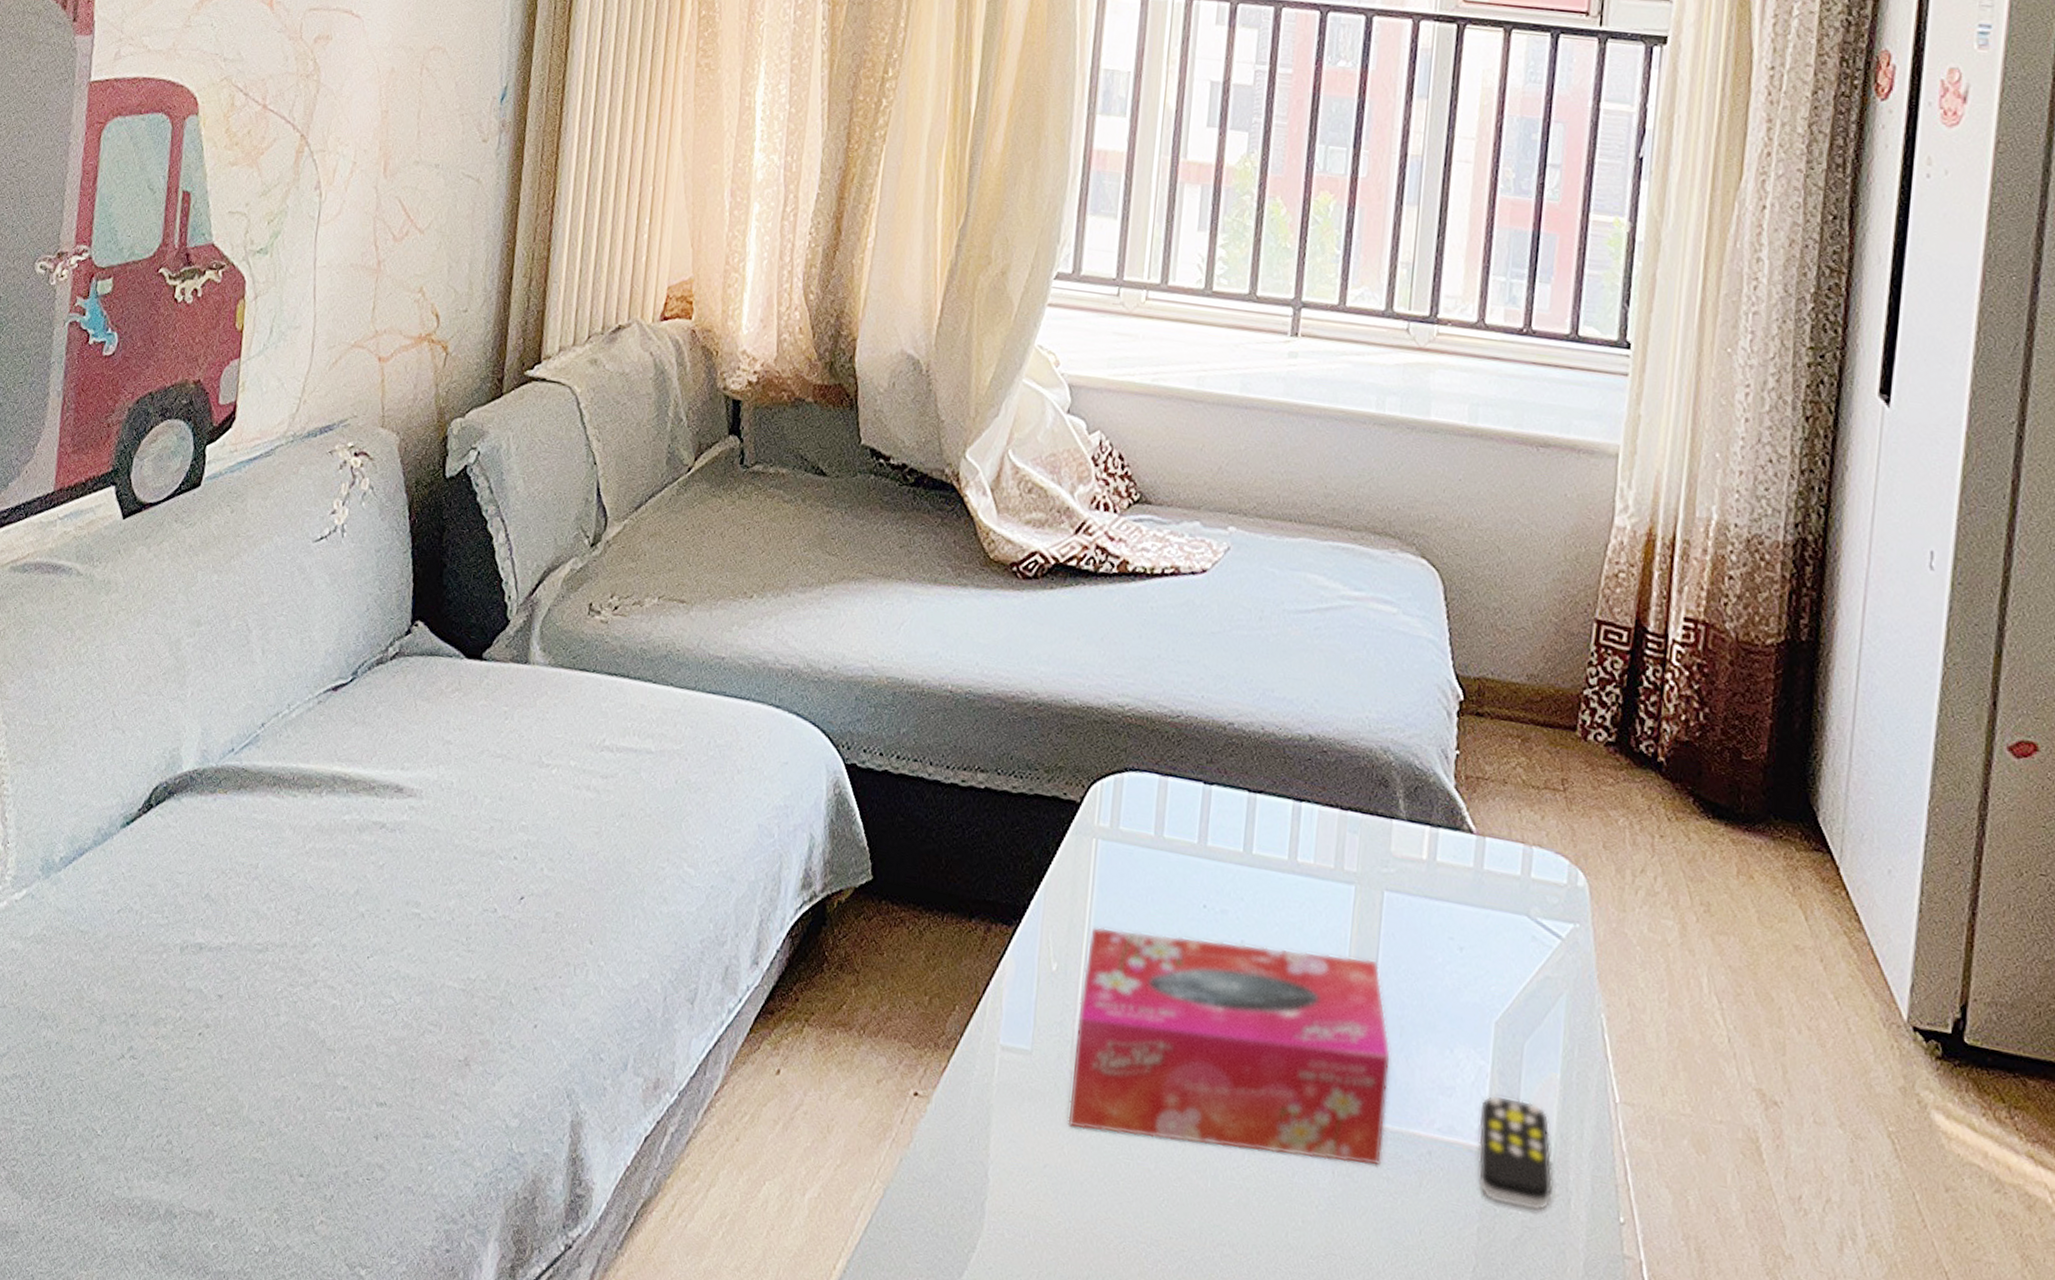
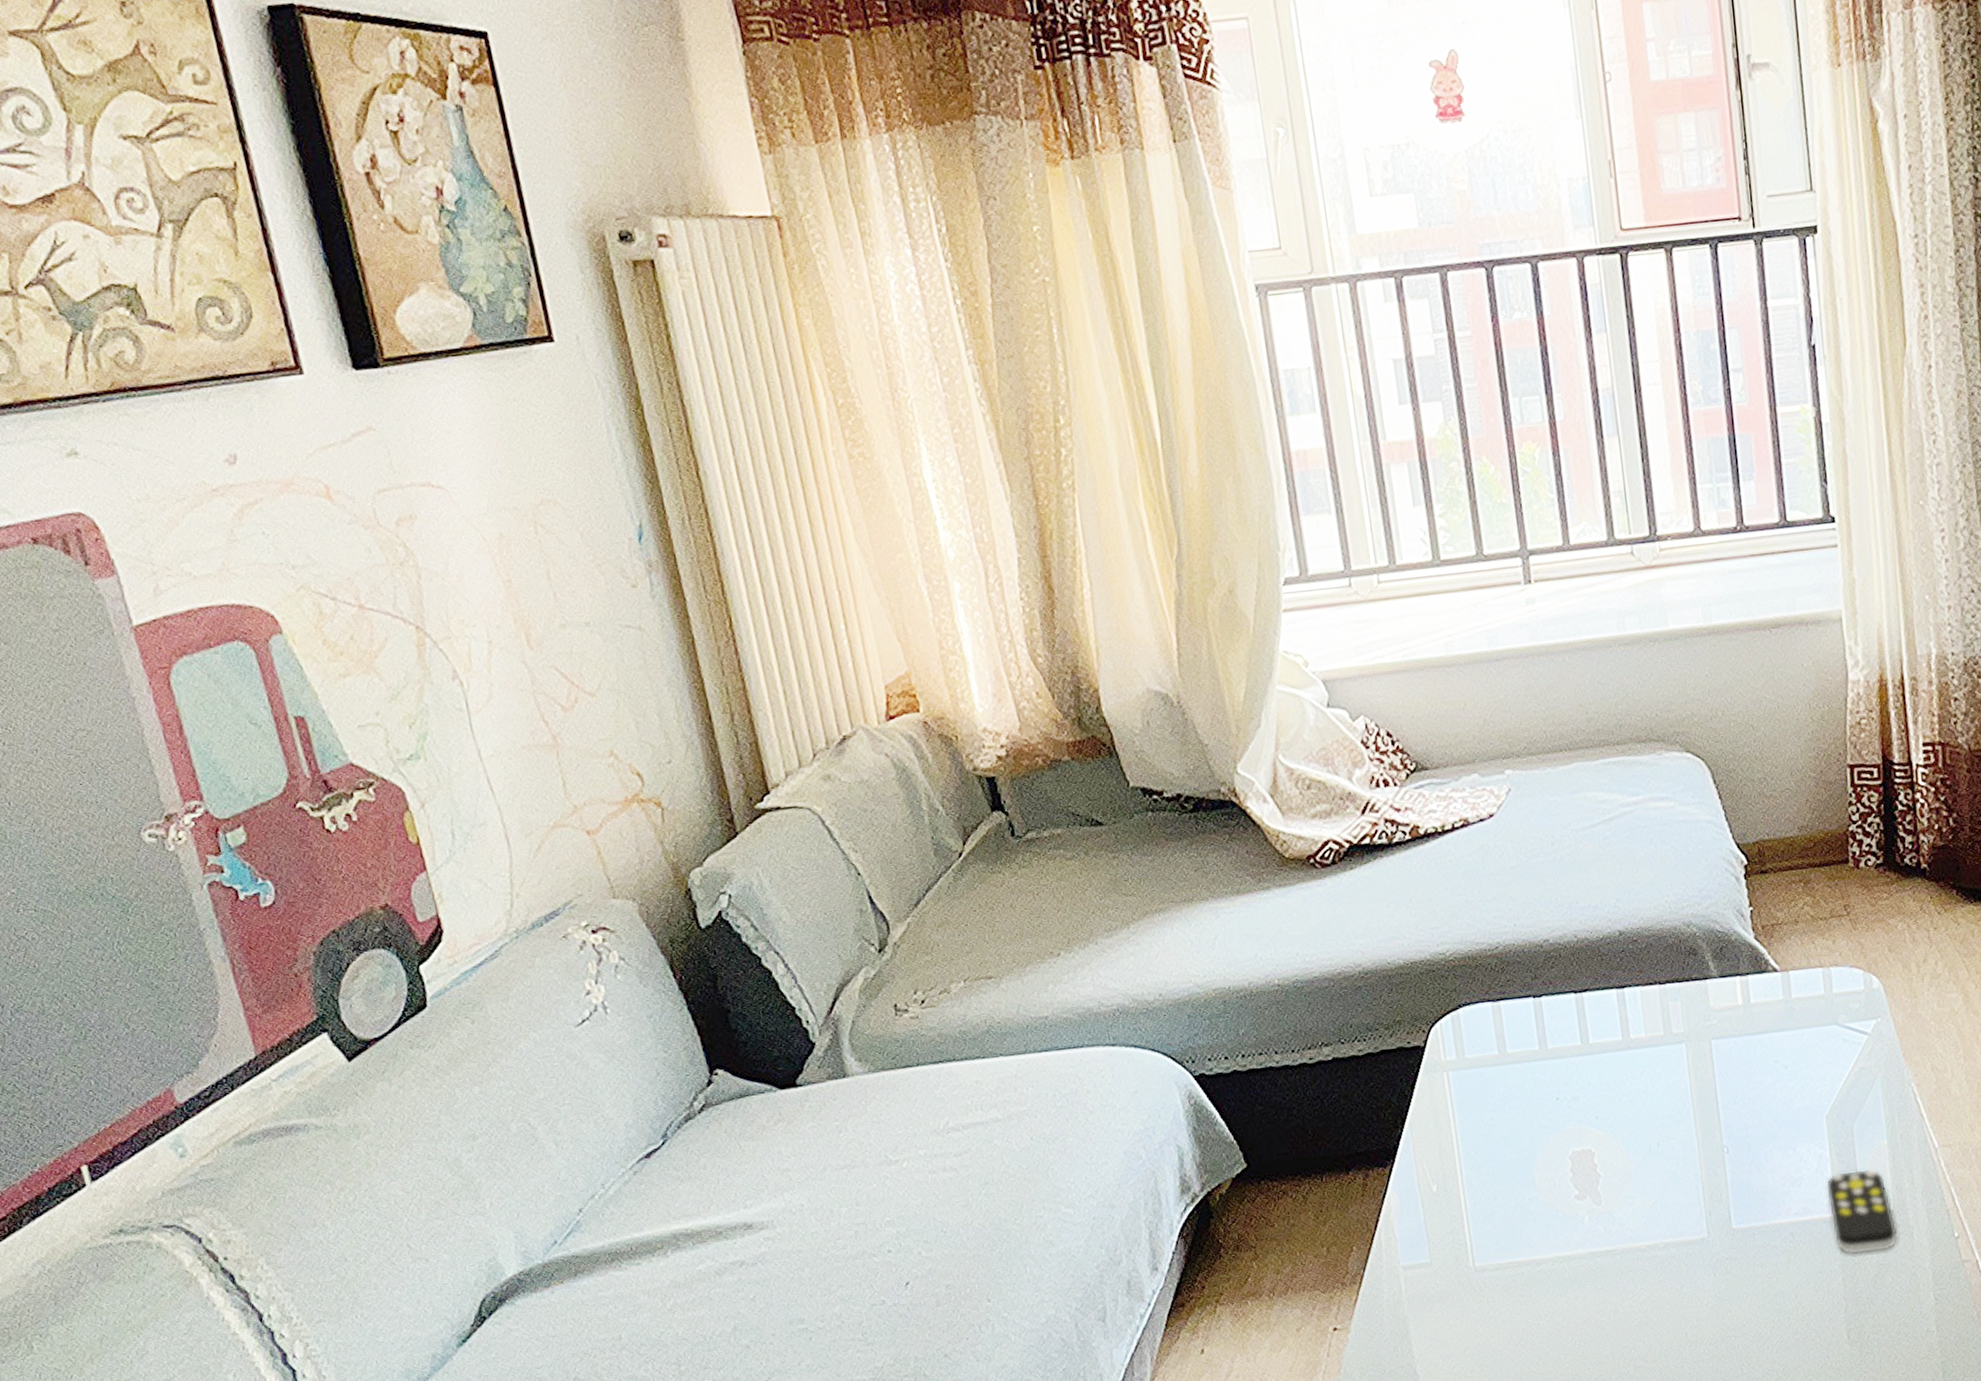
tissue box: present [1067,926,1392,1166] -> none [1459,1099,1754,1312]

